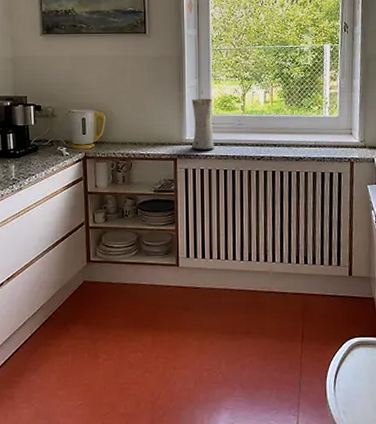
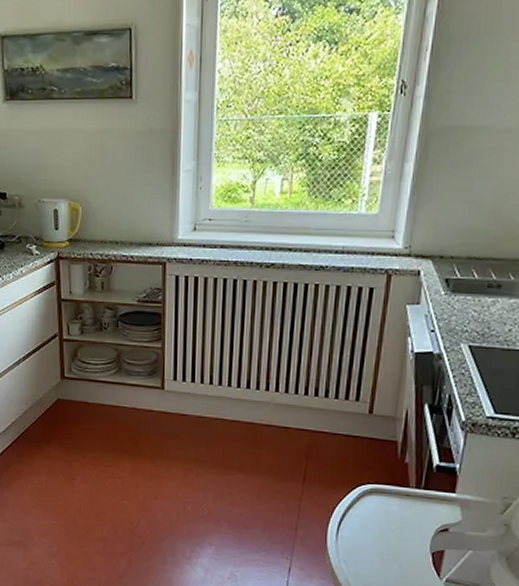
vase: present [191,98,214,150] -> none [184,186,213,253]

